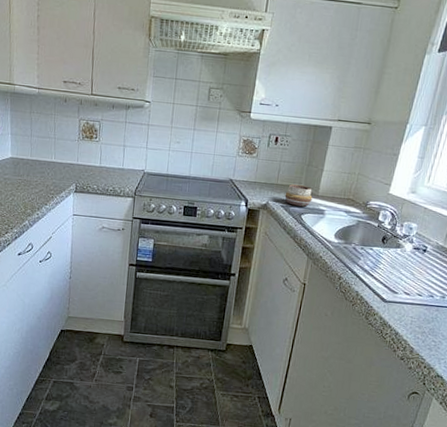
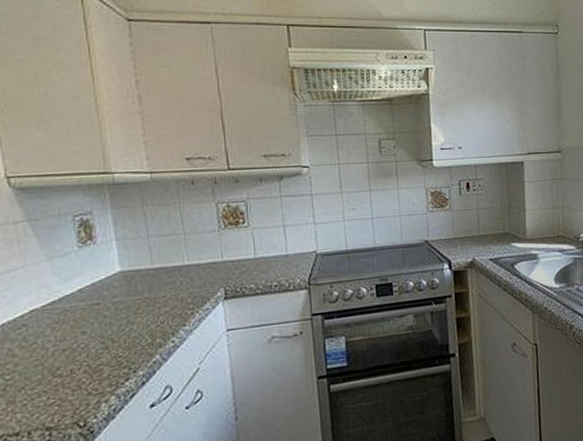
decorative bowl: present [284,184,313,207] -> none [491,231,522,256]

